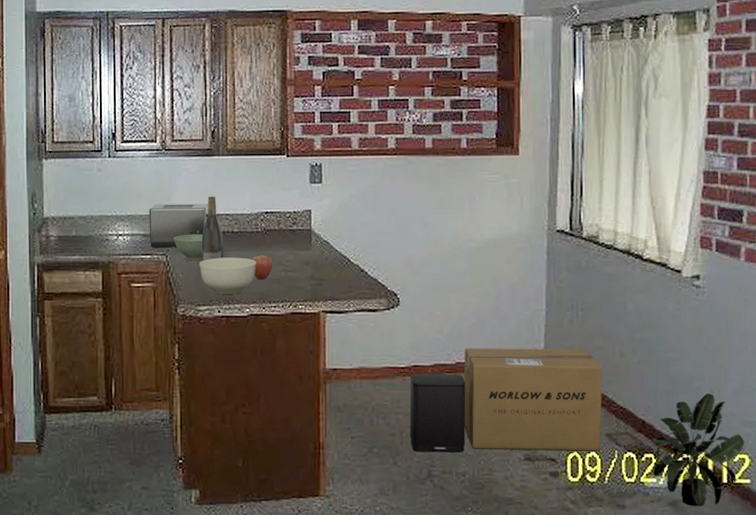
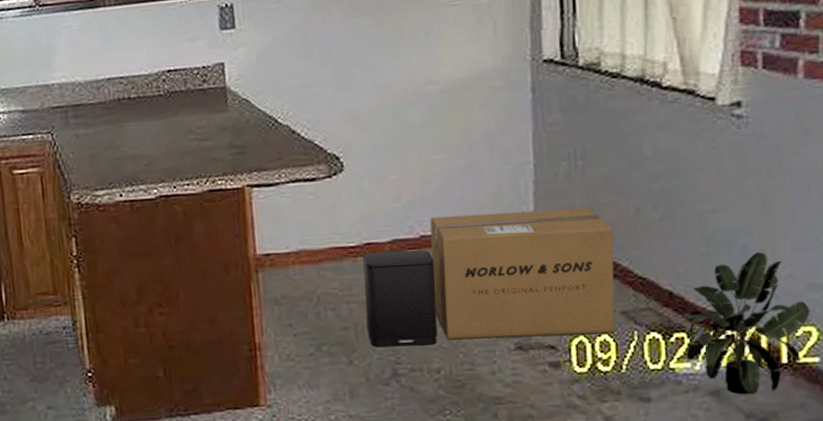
toaster: present [149,204,209,248] -> none [26,66,99,126]
bowl: present [173,234,203,261] -> none [58,104,96,138]
bowl: present [199,257,256,294] -> none [92,128,162,175]
wine bottle: present [201,196,224,262] -> none [92,56,121,138]
fruit: present [251,252,273,280] -> none [154,119,182,154]

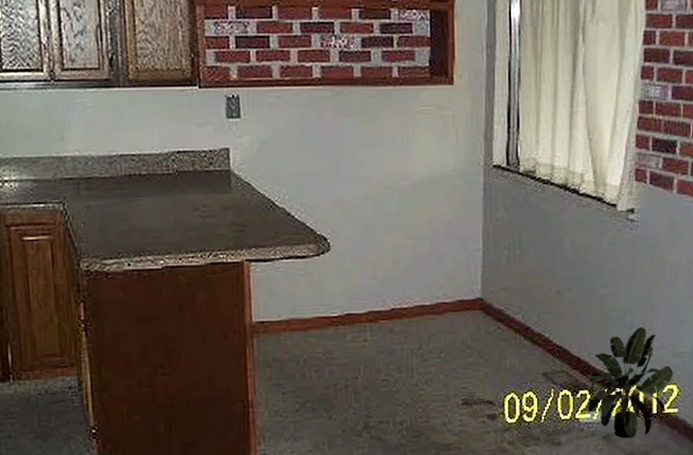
pedal bin: present [363,249,438,348] -> none [343,319,402,404]
box: present [430,207,615,340] -> none [399,289,540,397]

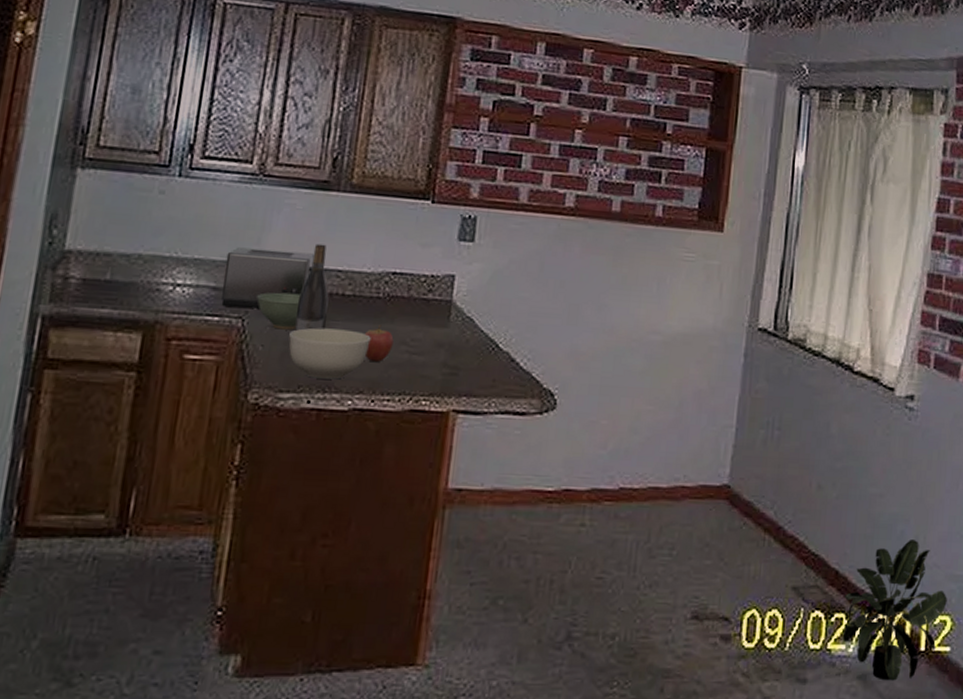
toaster: none [39,143,111,195] -> present [221,247,315,309]
bowl: none [71,178,107,209] -> present [257,292,301,330]
bowl: none [103,203,170,245] -> present [288,327,371,380]
wine bottle: none [104,134,131,210] -> present [293,243,329,332]
fruit: none [163,196,188,228] -> present [364,325,394,363]

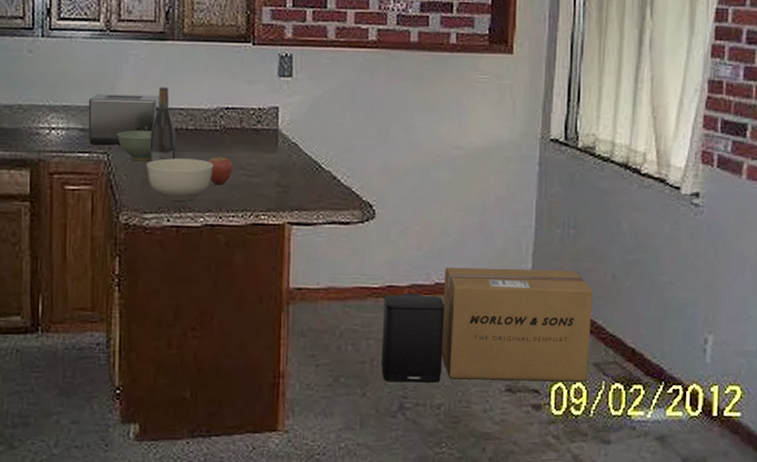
pedal bin: none [548,499,629,607] -> present [381,293,445,383]
box: none [620,469,796,609] -> present [441,267,593,382]
potted plant: present [842,540,947,681] -> none [641,321,737,441]

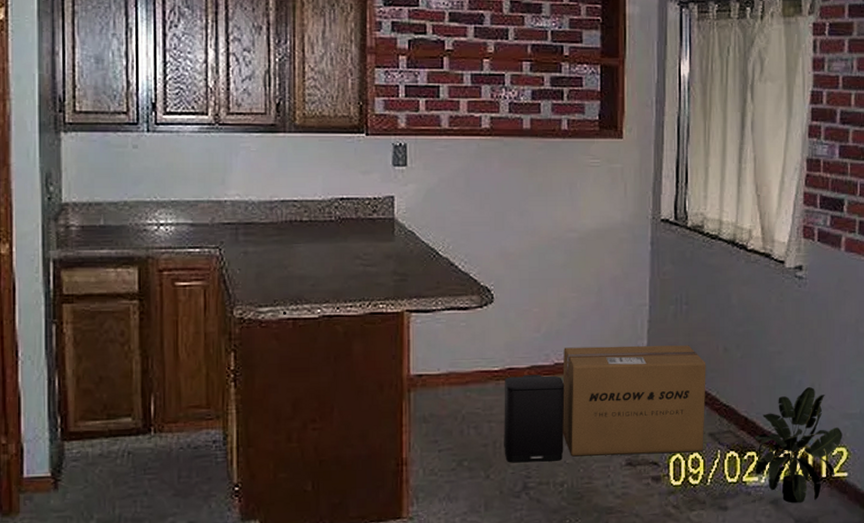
toaster: present [88,94,159,145] -> none [198,188,272,240]
bowl: present [117,130,152,161] -> none [229,223,266,255]
bowl: present [147,158,214,201] -> none [261,250,330,293]
wine bottle: present [149,87,176,163] -> none [263,179,291,256]
fruit: present [207,153,232,185] -> none [323,244,349,276]
potted plant: none [641,321,737,441] -> present [755,387,842,503]

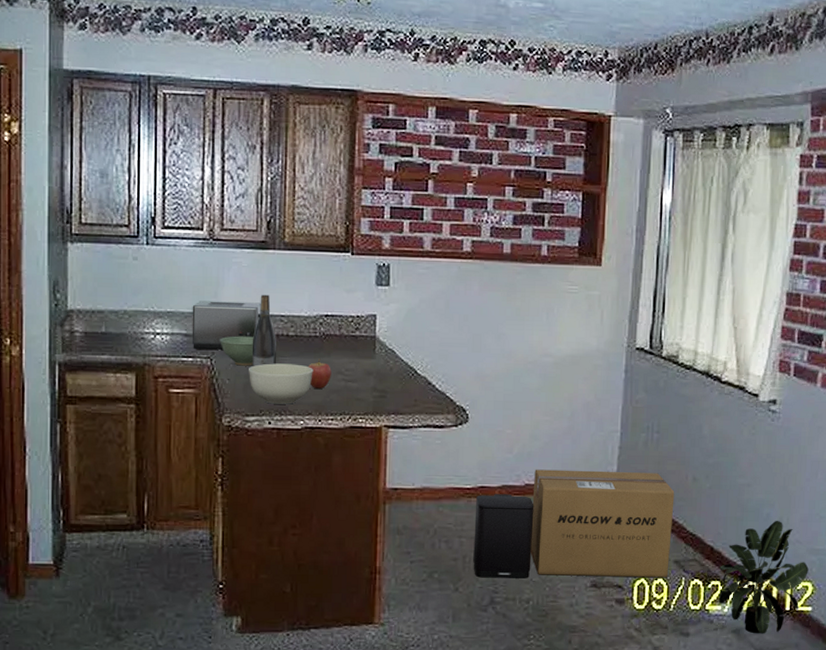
toaster: none [198,188,272,240] -> present [191,300,261,350]
bowl: none [229,223,266,255] -> present [220,336,254,366]
bowl: none [261,250,330,293] -> present [249,363,313,404]
wine bottle: none [263,179,291,256] -> present [251,294,277,367]
fruit: none [323,244,349,276] -> present [307,359,331,390]

